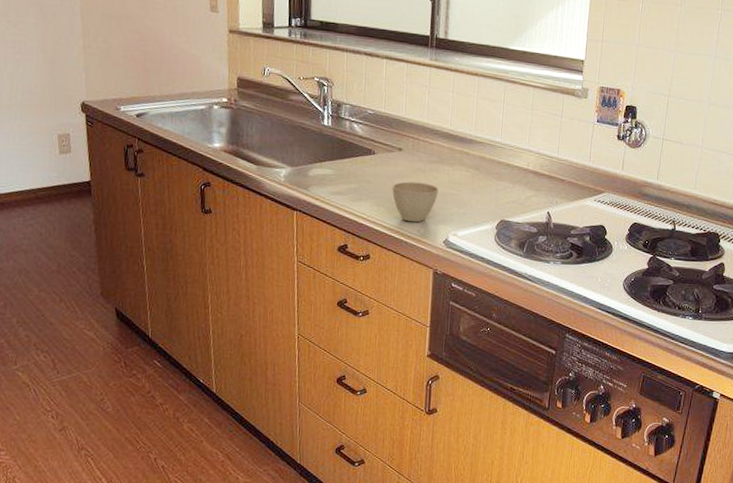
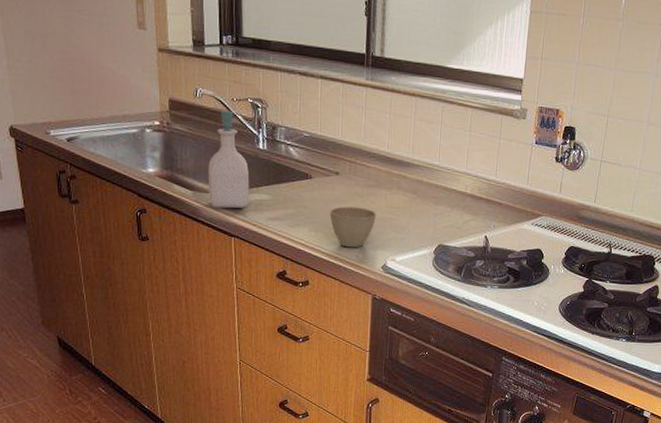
soap bottle: none [272,88,314,183] -> present [208,110,250,209]

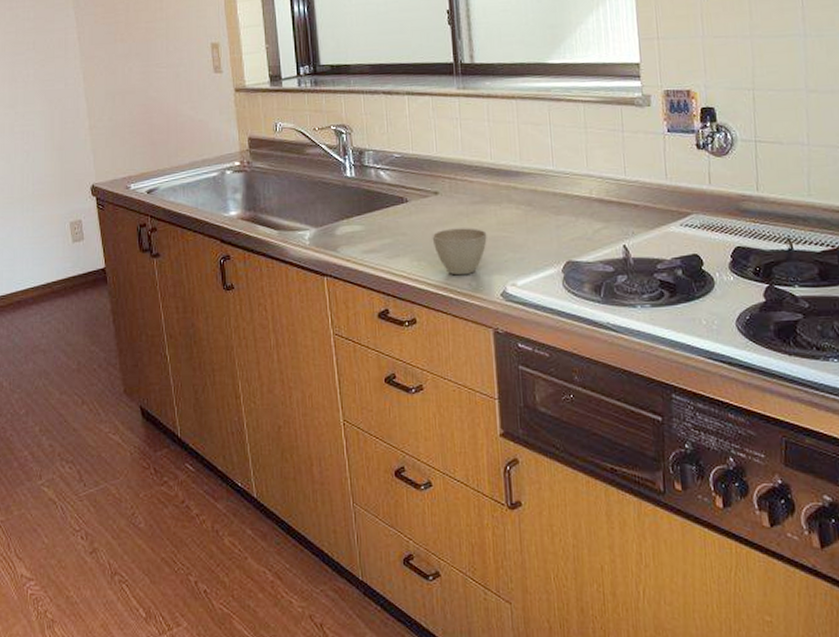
soap bottle: present [208,110,250,209] -> none [293,141,340,246]

